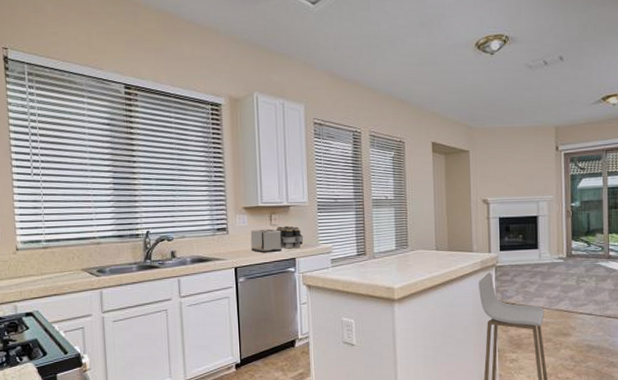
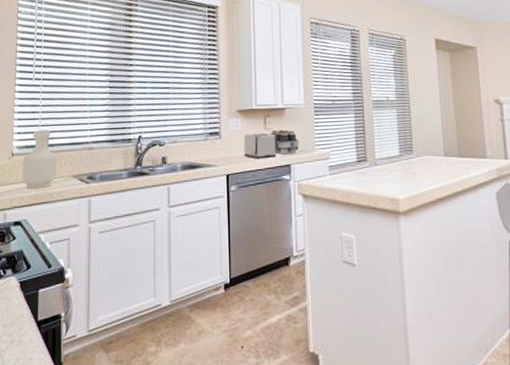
ceramic jug: none [28,225,65,282] -> present [22,130,58,189]

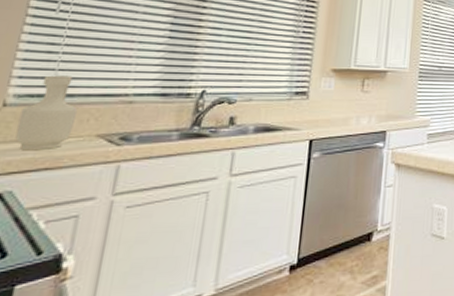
toaster: present [243,133,277,159] -> none [334,95,374,124]
spice rack: present [270,129,300,155] -> none [367,93,399,120]

